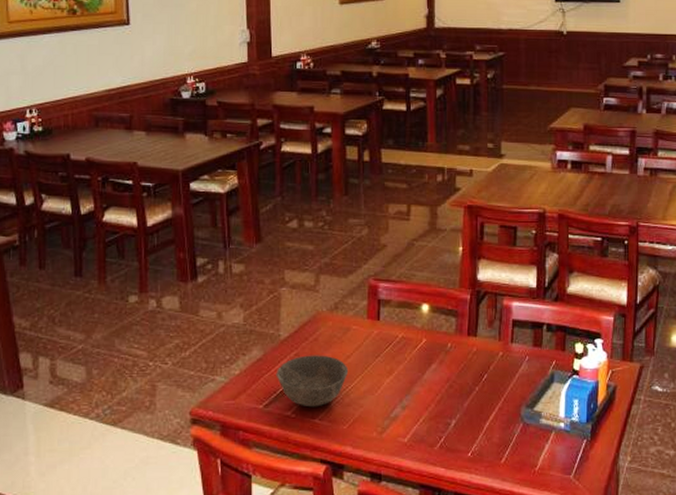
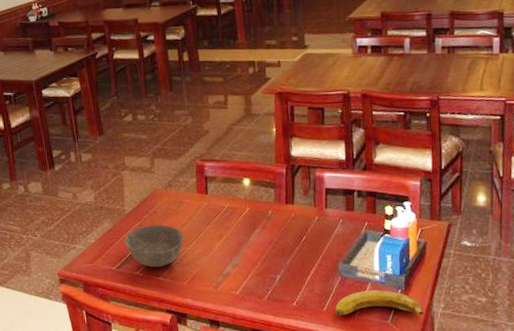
banana: none [514,439,610,469] -> present [335,289,424,316]

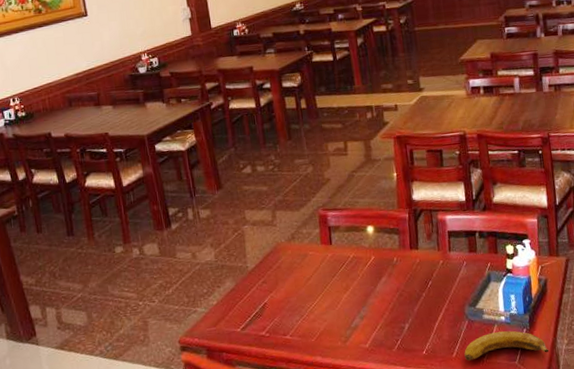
bowl: present [124,224,185,268] -> none [248,279,311,326]

